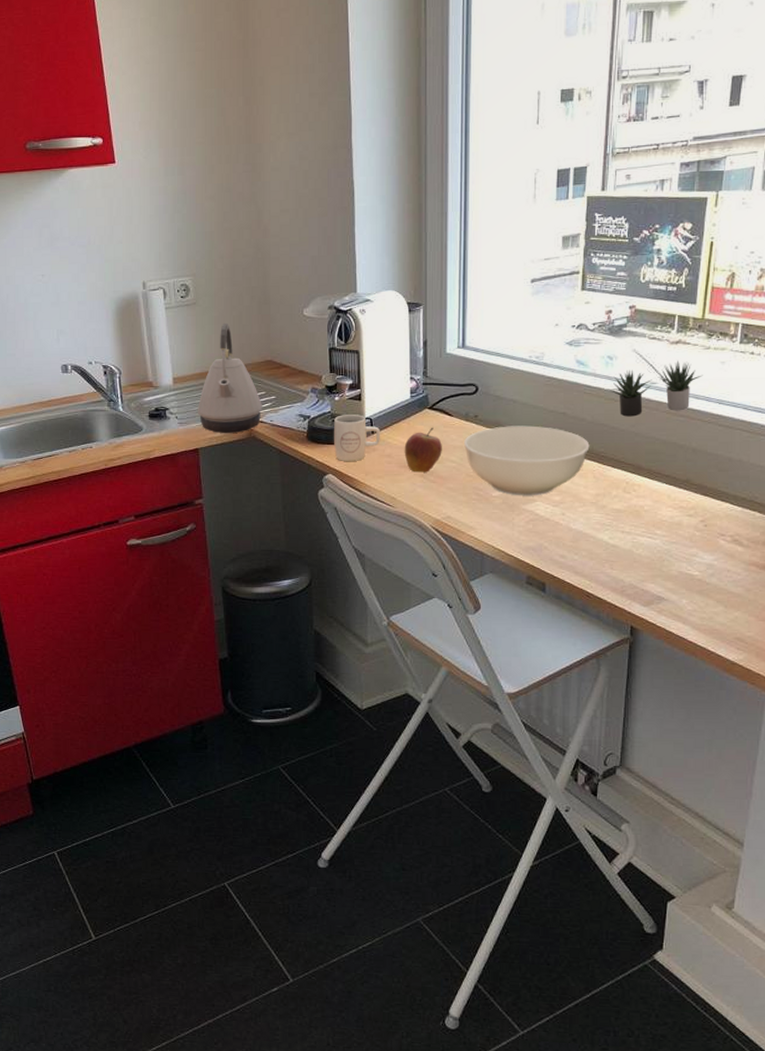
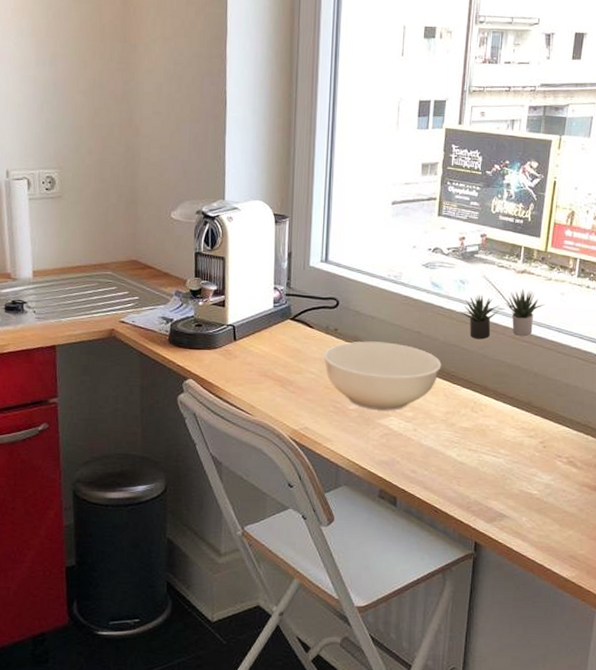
kettle: present [197,322,263,433] -> none [56,218,126,332]
mug: present [333,414,381,461] -> none [195,320,243,367]
fruit: present [404,428,442,473] -> none [265,339,302,383]

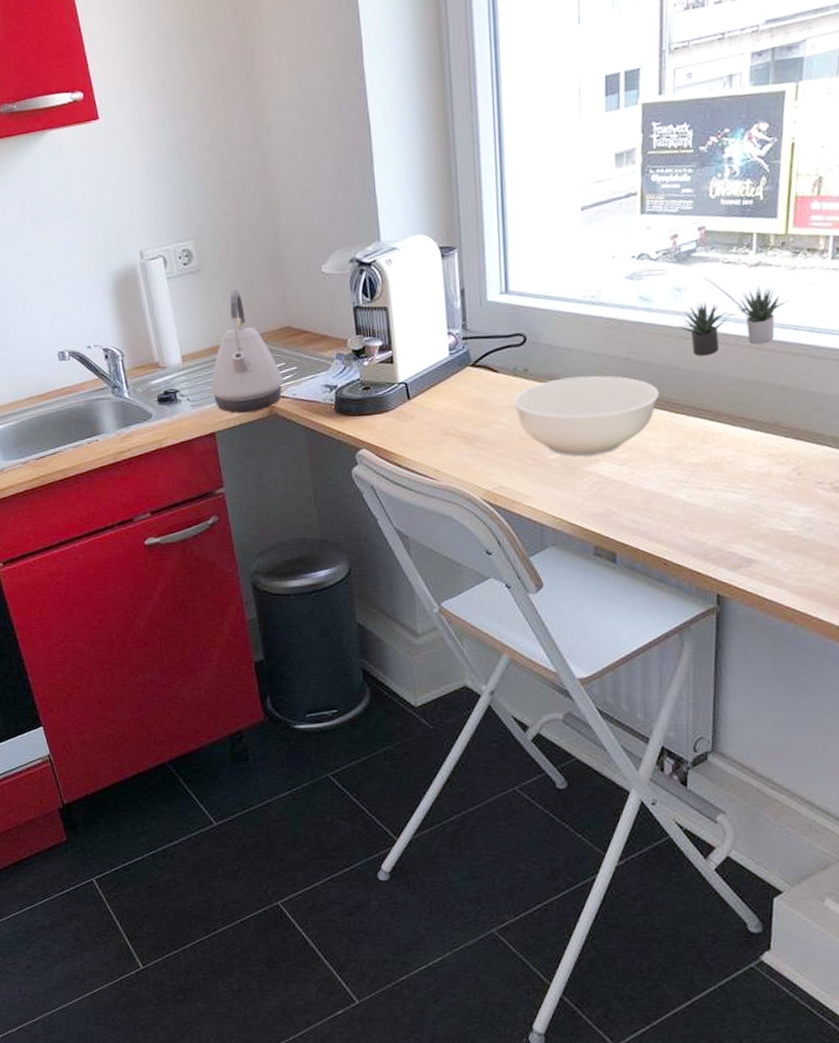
kettle: none [56,218,126,332] -> present [210,288,284,413]

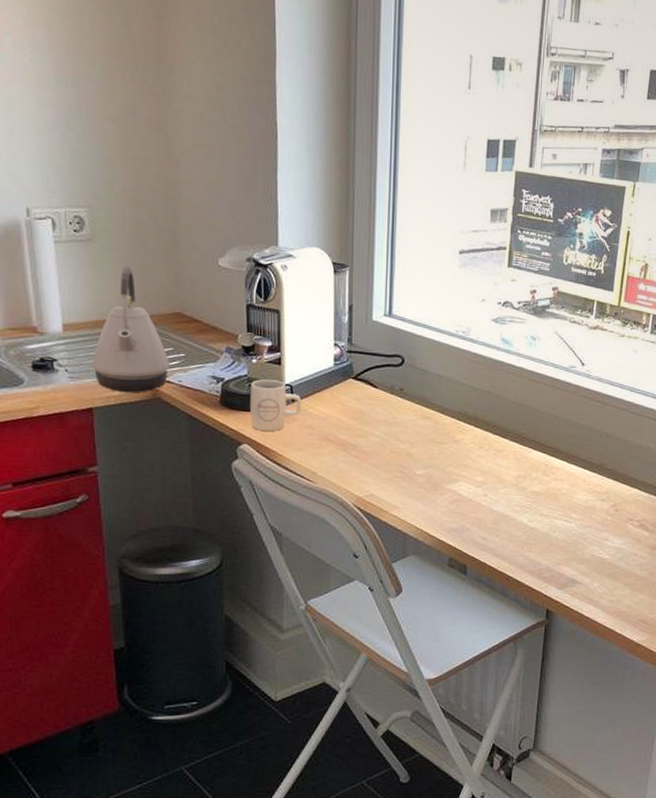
mug: none [364,379,419,434] -> present [249,379,302,431]
bowl: present [514,375,660,456] -> none [389,401,512,475]
succulent plant: present [676,285,789,357] -> none [530,345,618,399]

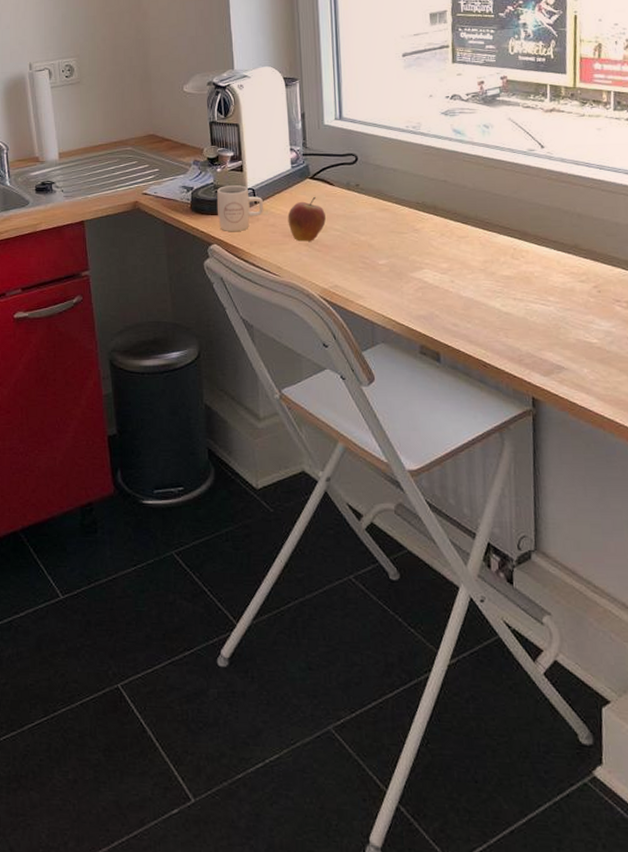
kettle: present [92,265,171,393] -> none [82,99,147,205]
fruit: none [326,399,366,447] -> present [287,197,326,242]

